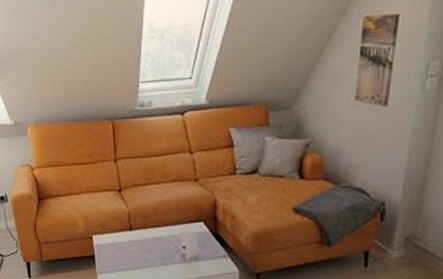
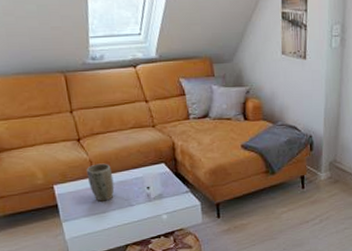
plant pot: none [124,217,150,257] -> present [86,163,115,202]

